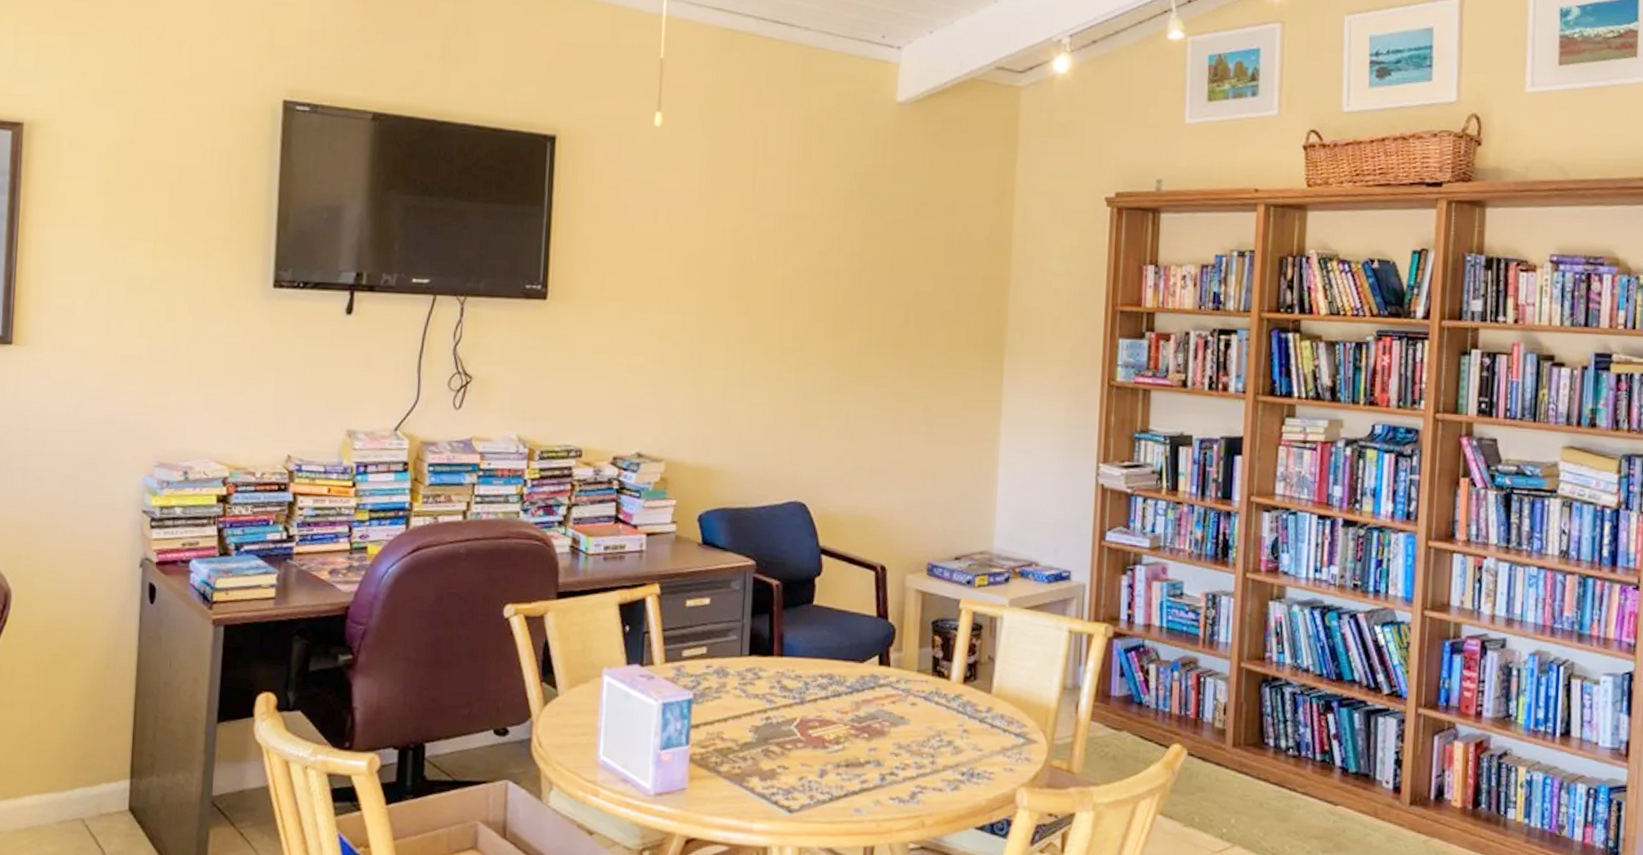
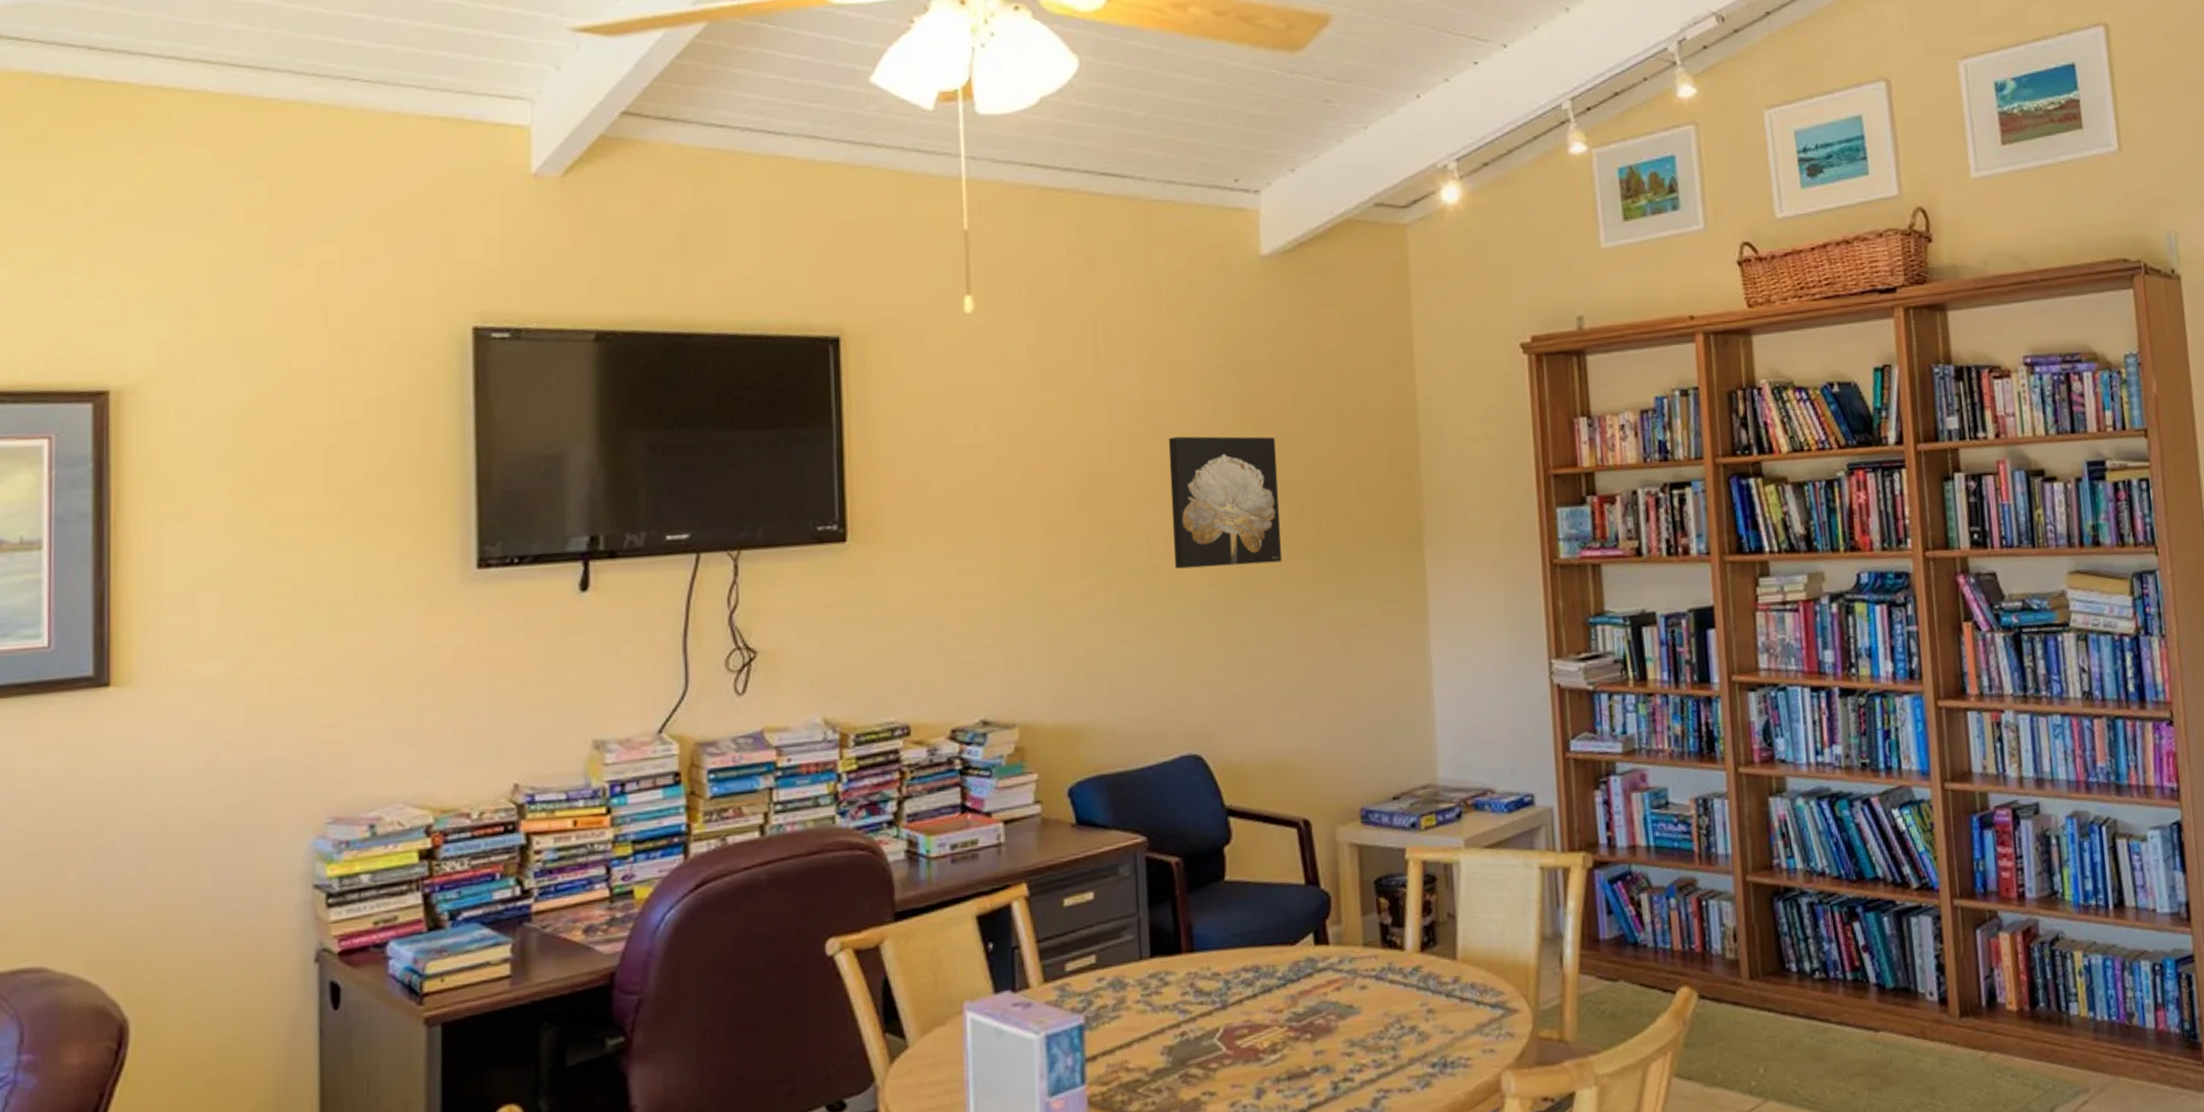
wall art: none [799,244,892,356] -> present [1168,436,1283,569]

